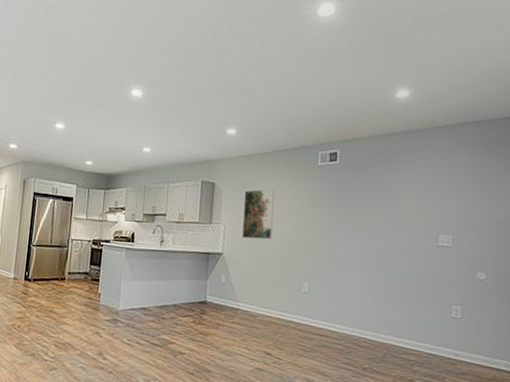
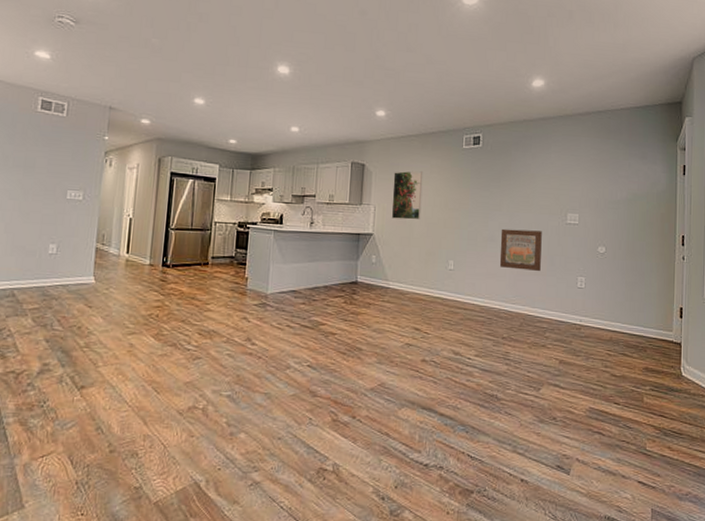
wall art: none [359,250,409,297] -> present [499,228,542,271]

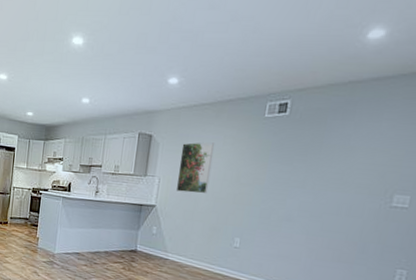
wall art: present [499,228,542,271] -> none [294,208,355,258]

